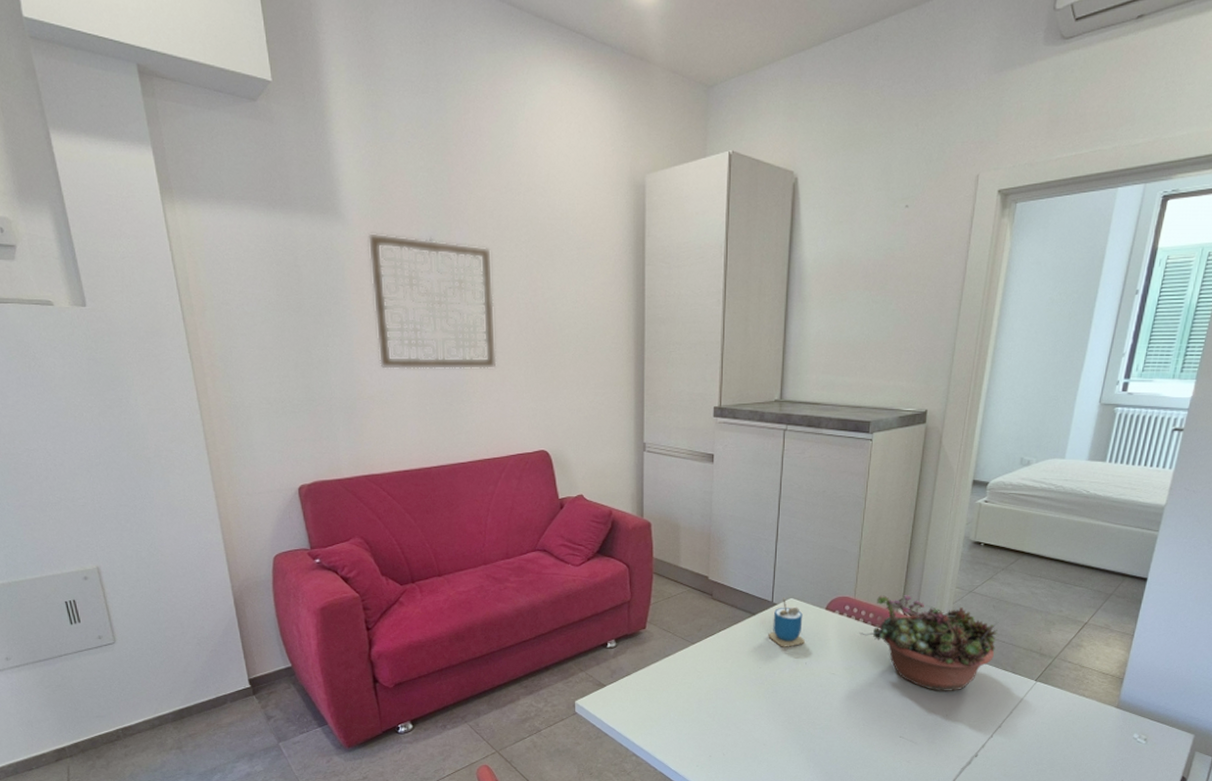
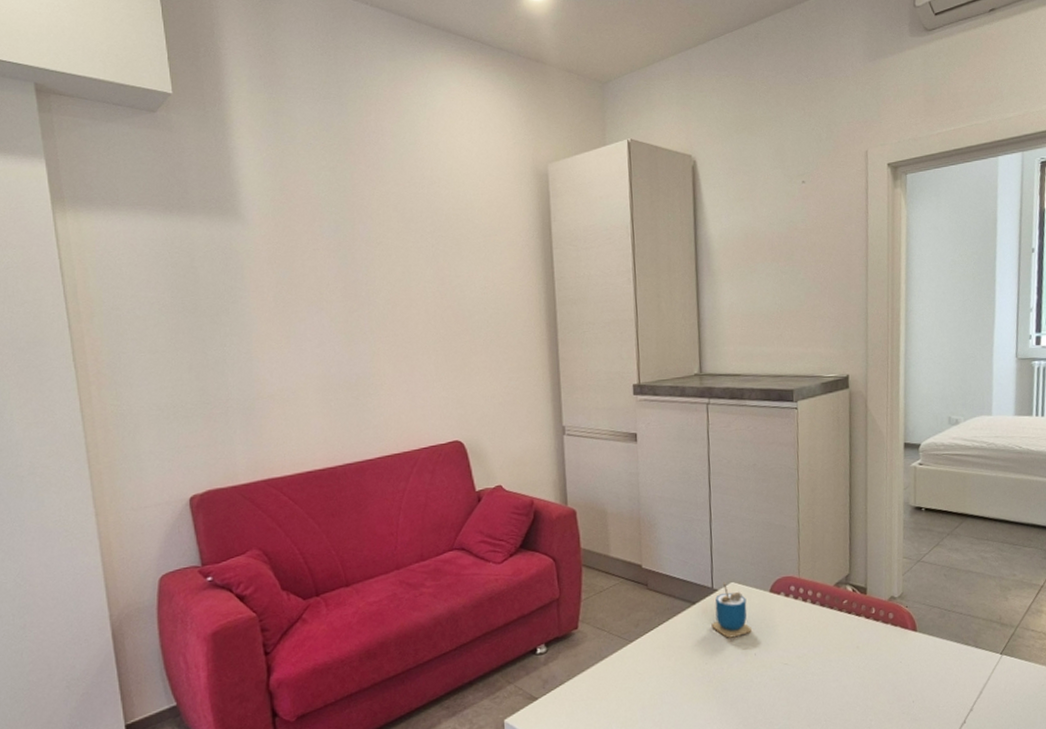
wall art: present [367,232,497,369] -> none [268,230,405,366]
succulent planter: present [859,595,999,692] -> none [808,569,954,675]

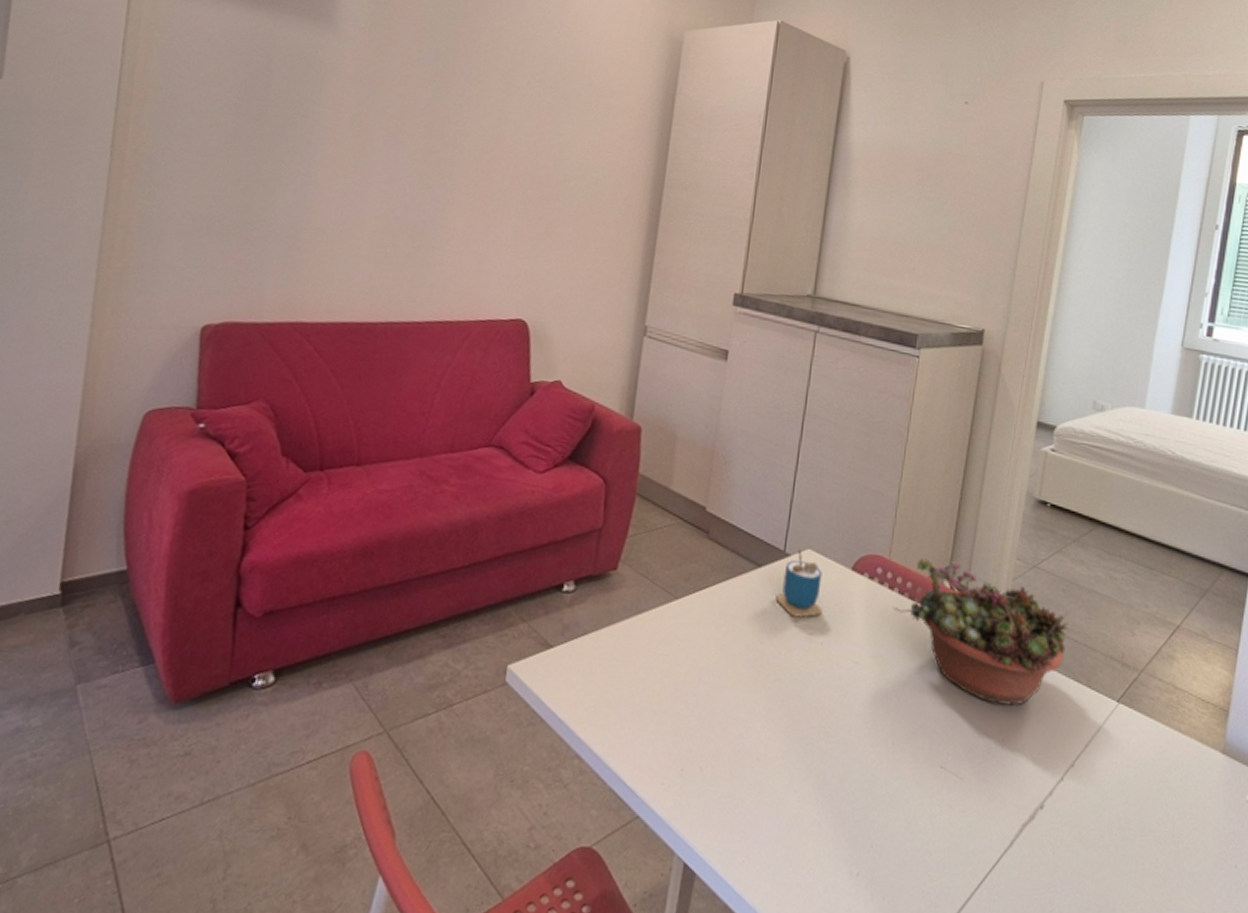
succulent planter: none [808,569,954,675] -> present [893,558,1070,706]

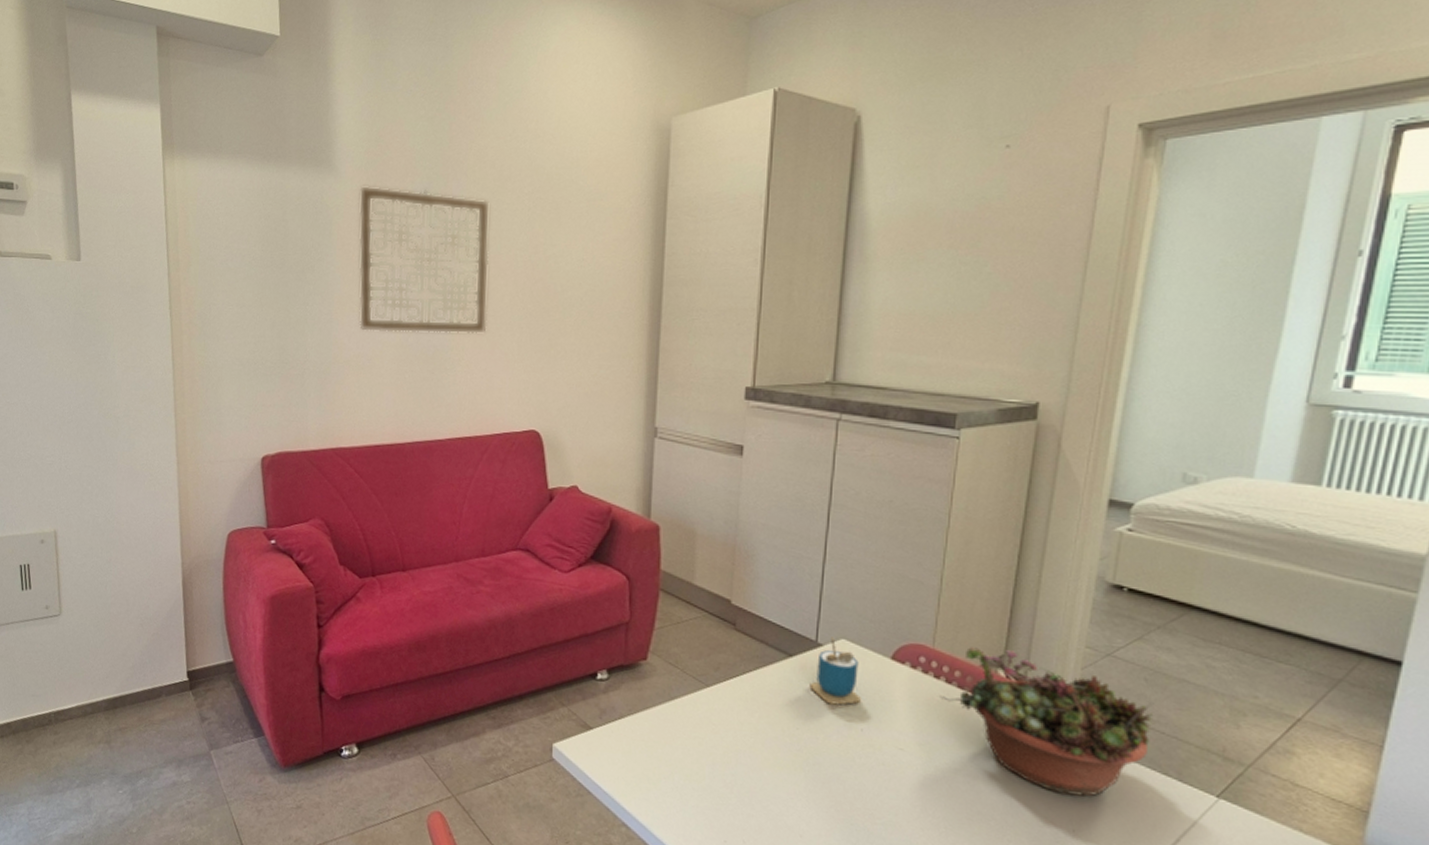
wall art: none [340,46,500,213] -> present [358,185,491,333]

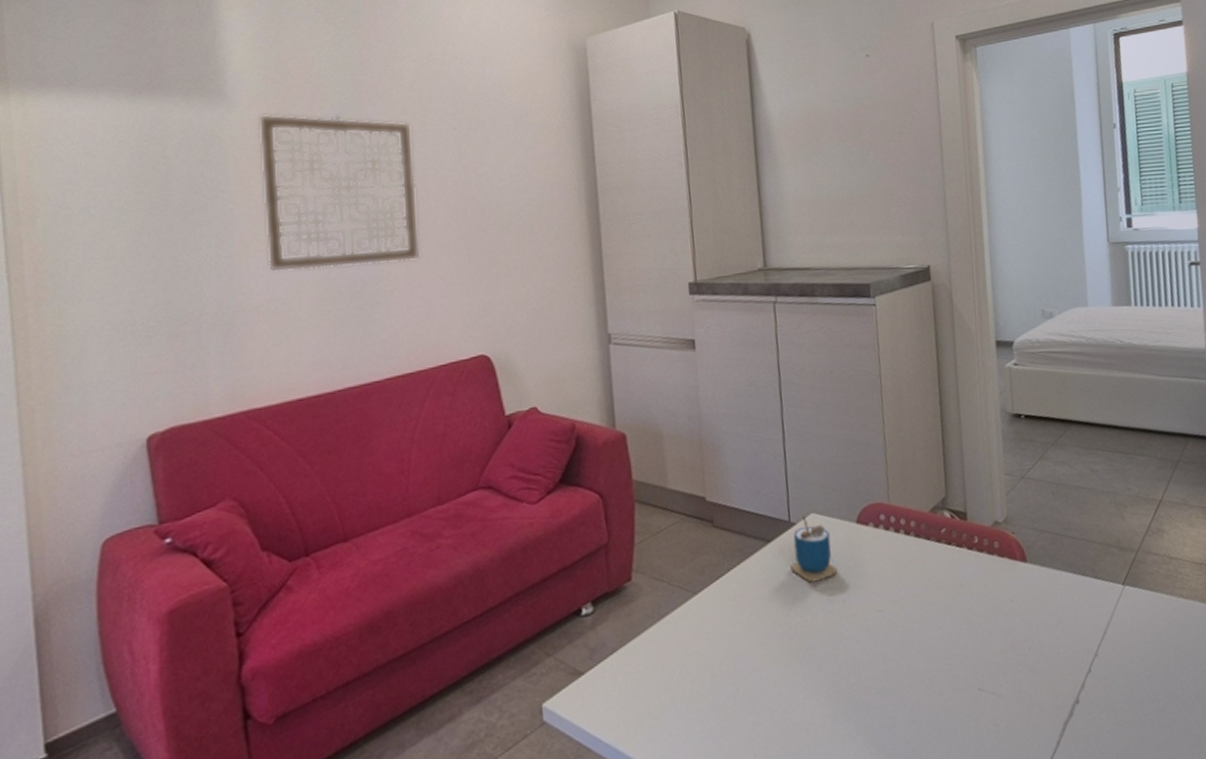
succulent planter: present [940,647,1155,797] -> none [902,491,1068,616]

